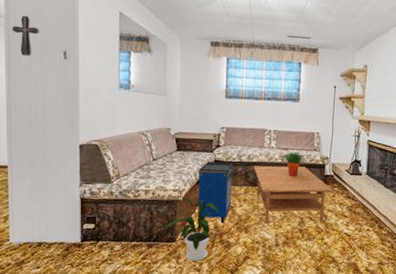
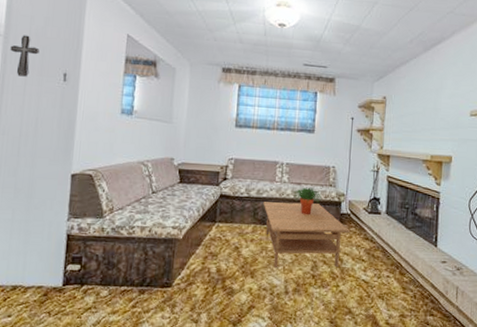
house plant: present [165,196,219,261] -> none [160,234,223,311]
cabinet: present [198,162,233,223] -> none [199,196,241,266]

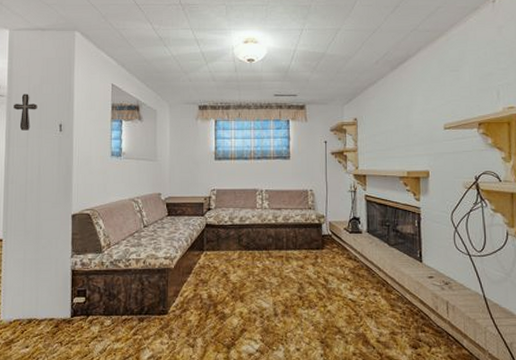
coffee table: present [263,201,351,267] -> none [246,227,333,291]
potted plant: present [292,187,321,215] -> none [273,211,302,239]

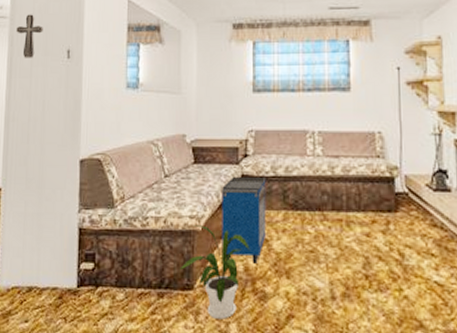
house plant: none [156,264,213,336] -> present [179,225,250,319]
cabinet: none [190,226,225,292] -> present [222,177,267,264]

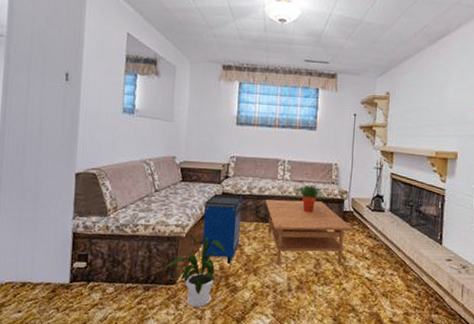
decorative cross: present [16,14,43,58] -> none [13,35,42,77]
coffee table: none [294,180,411,265] -> present [265,199,354,265]
potted plant: none [329,160,367,197] -> present [294,184,324,213]

